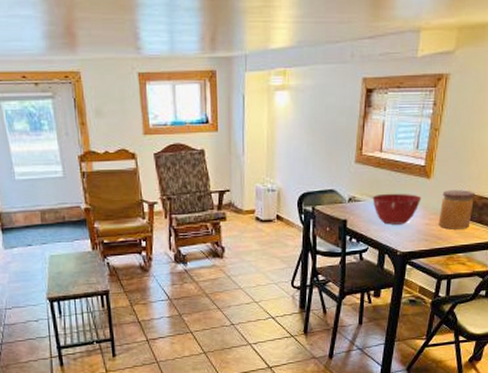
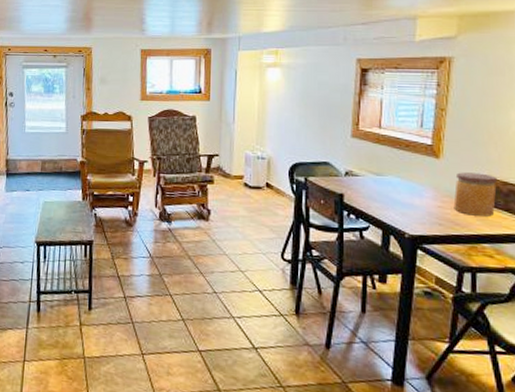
mixing bowl: present [372,193,422,225] -> none [372,170,431,205]

